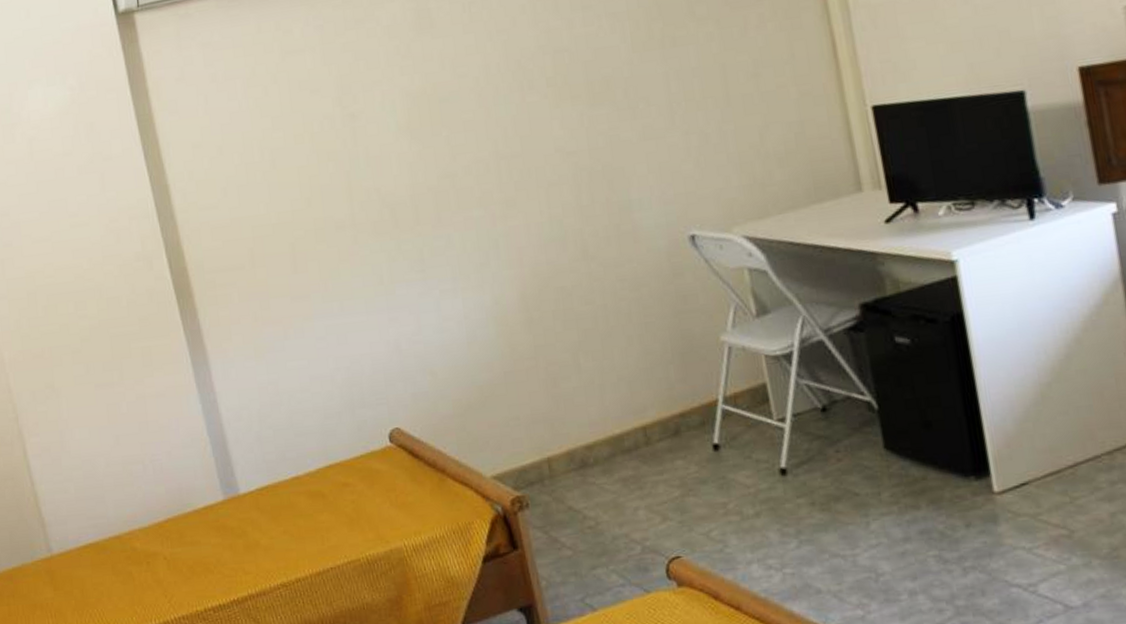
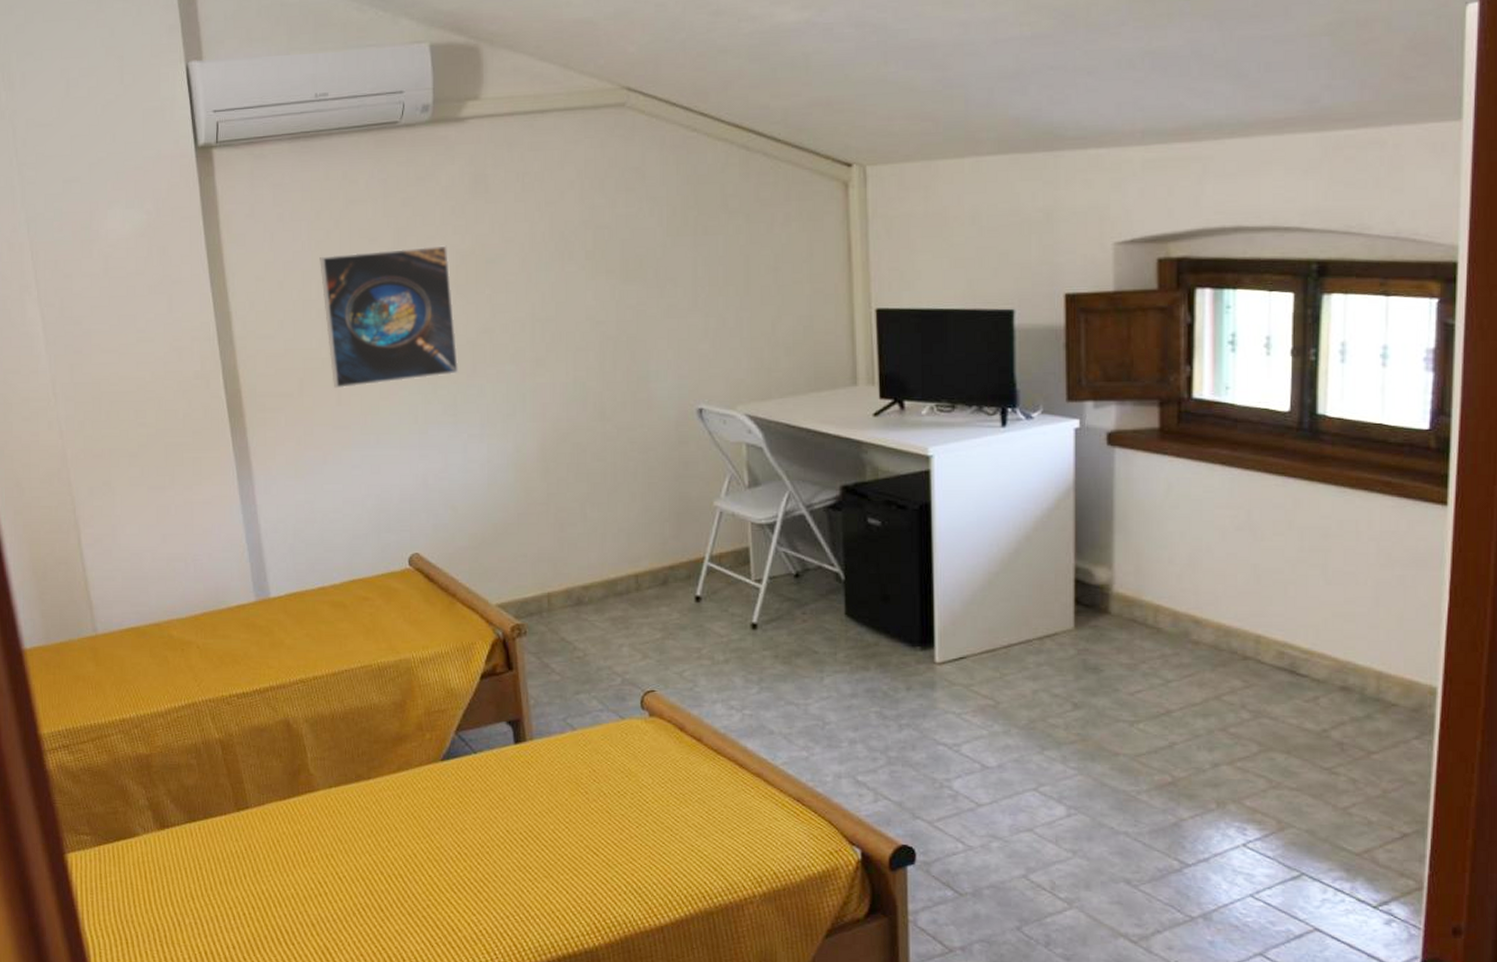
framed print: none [259,88,423,256] -> present [320,245,459,389]

